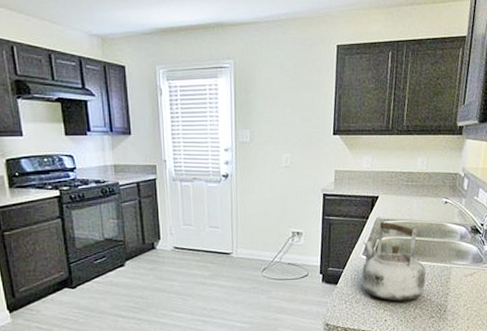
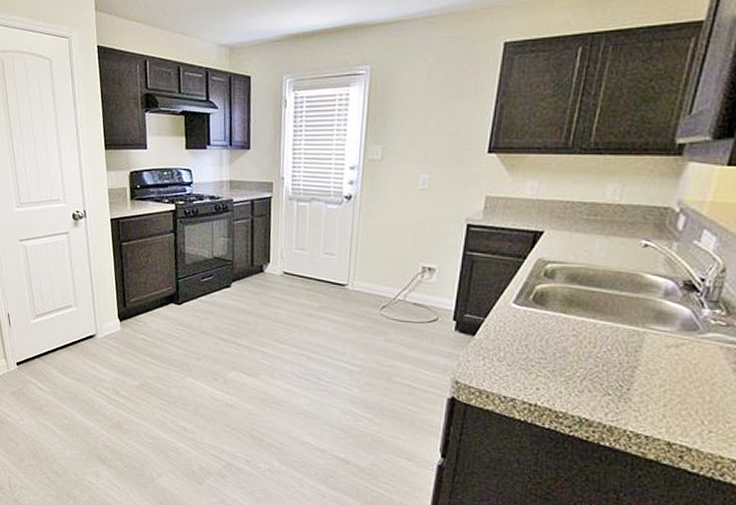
kettle: present [362,220,426,302] -> none [509,262,604,369]

